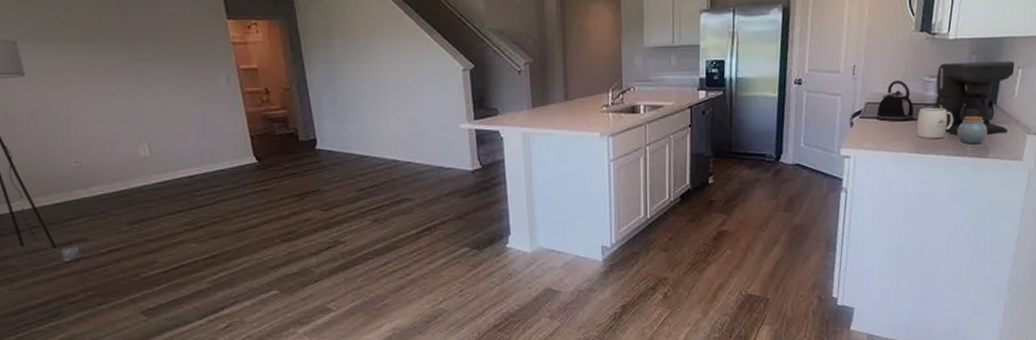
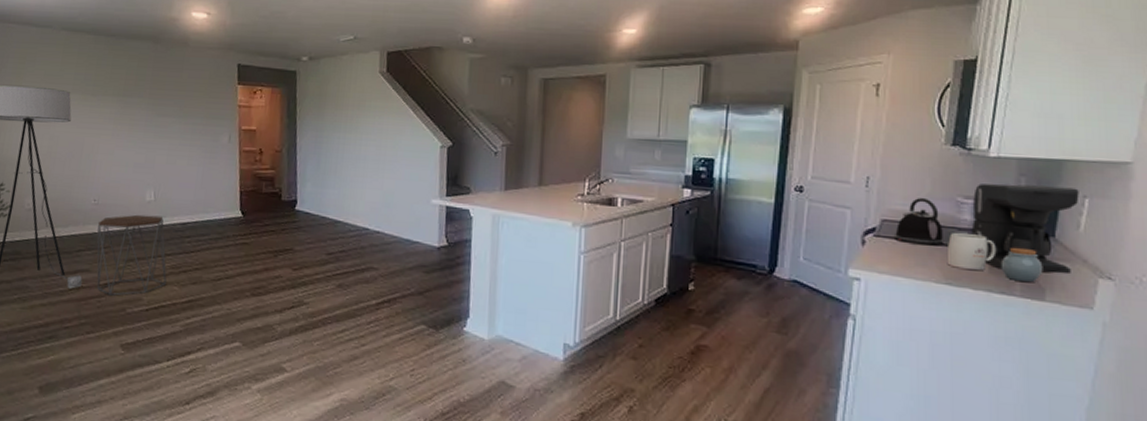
side table: none [85,171,182,262] -> present [96,214,167,296]

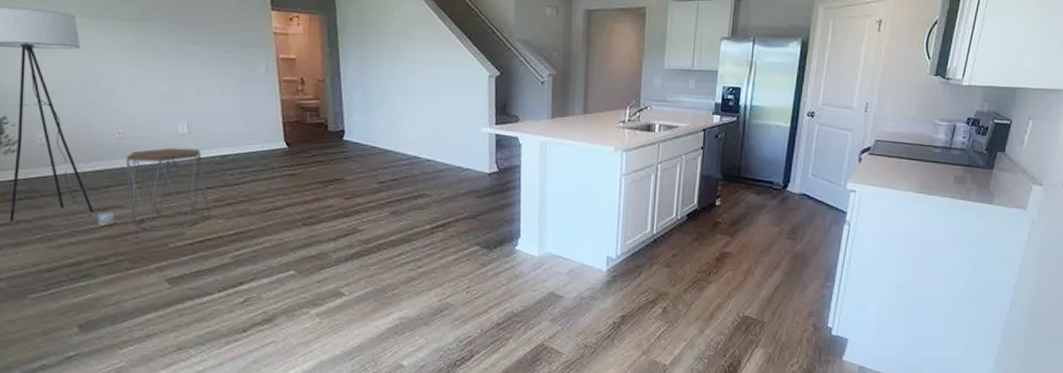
kettle: present [895,197,945,246] -> none [885,120,923,162]
mug: present [946,232,997,271] -> none [923,149,962,182]
coffee maker: present [971,183,1079,275] -> none [943,108,1026,182]
jar: present [1000,247,1043,283] -> none [963,161,994,190]

